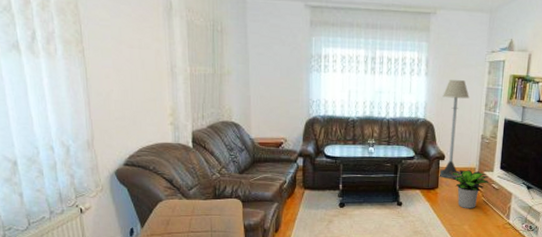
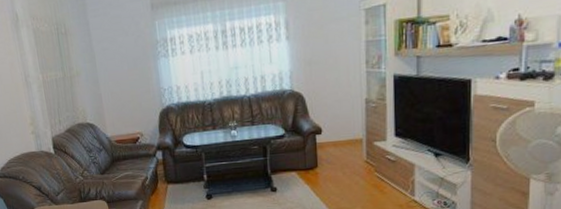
floor lamp: present [438,80,470,179] -> none [310,37,346,155]
potted plant: present [450,170,491,209] -> none [331,142,385,189]

